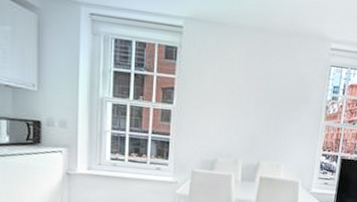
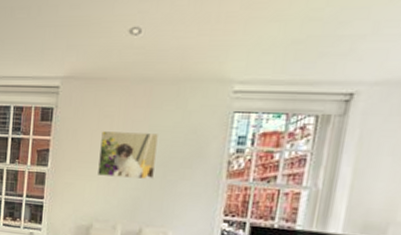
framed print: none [221,74,273,120] -> present [98,131,158,179]

